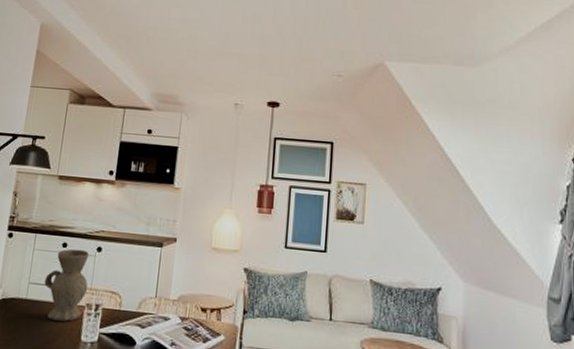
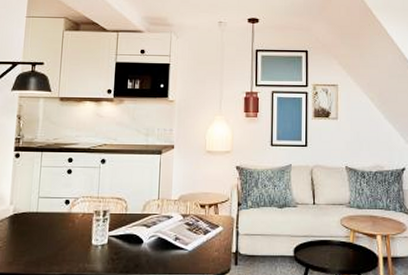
vase: present [44,248,90,322] -> none [53,163,95,229]

